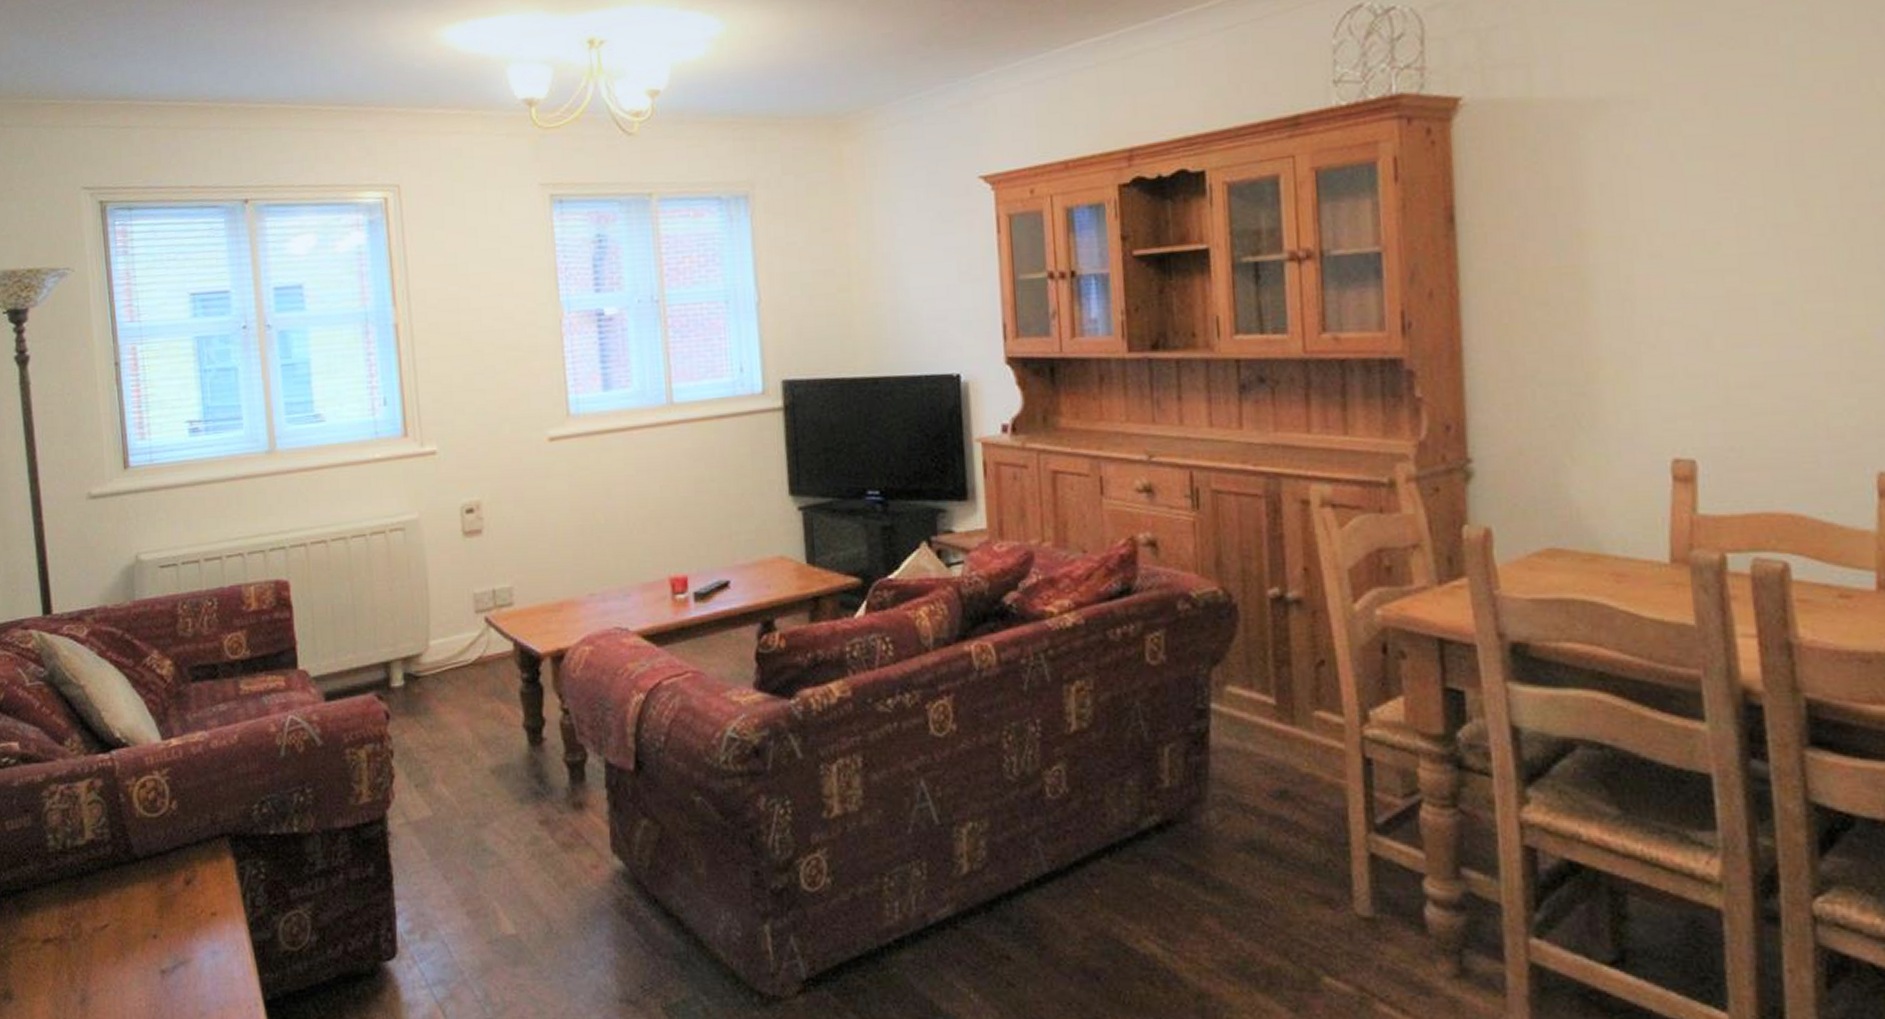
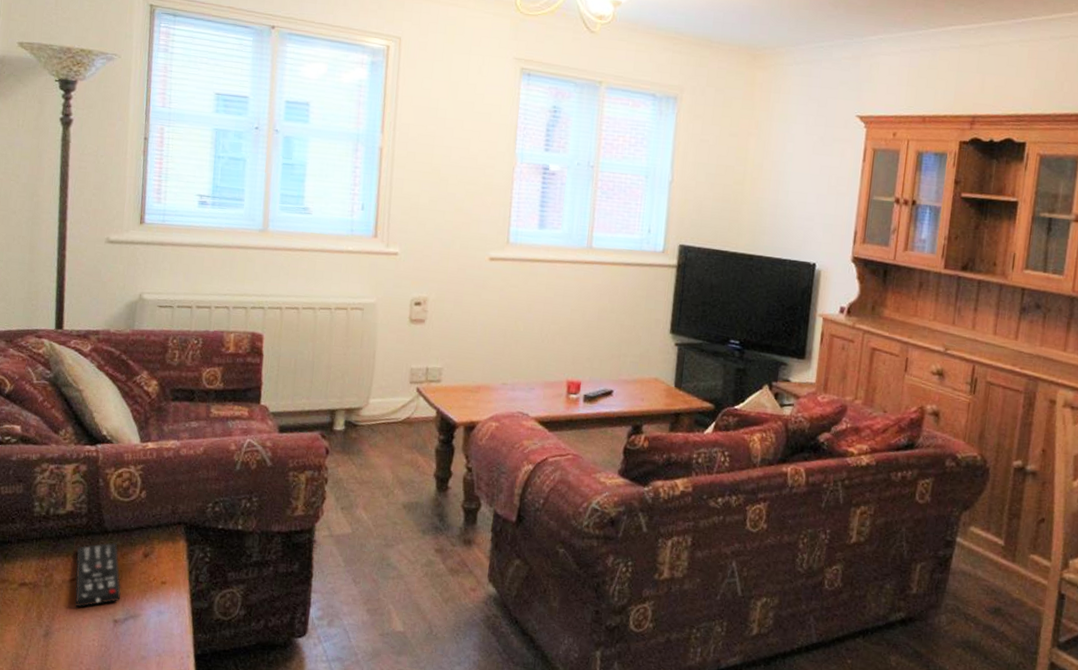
remote control: none [104,871,164,961] -> present [75,542,121,608]

